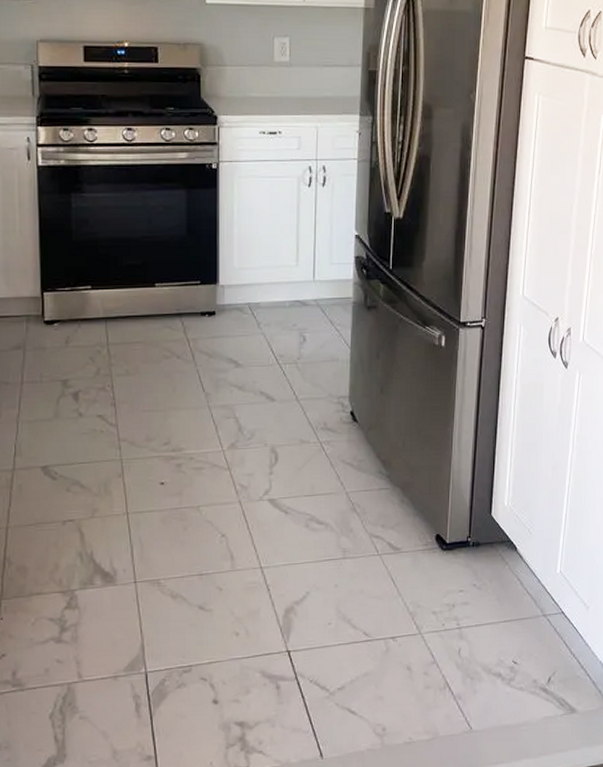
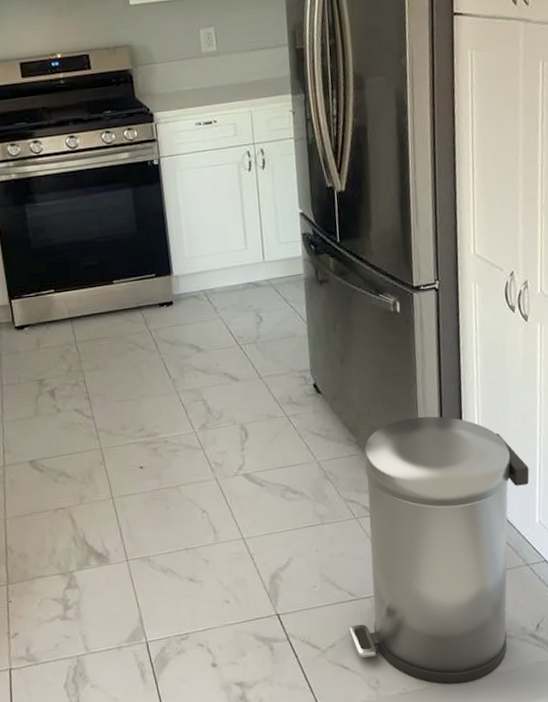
pedal bin: none [359,455,555,736] -> present [348,416,530,684]

